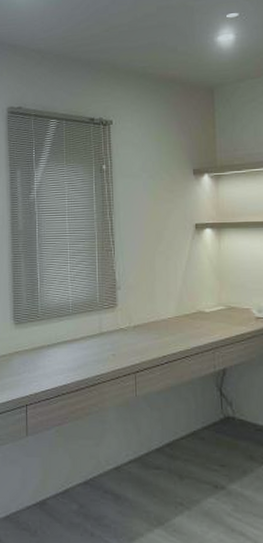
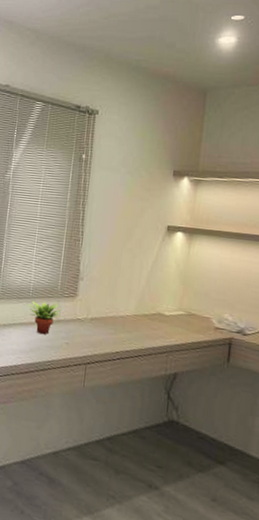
succulent plant: none [68,314,103,350] -> present [27,300,61,335]

